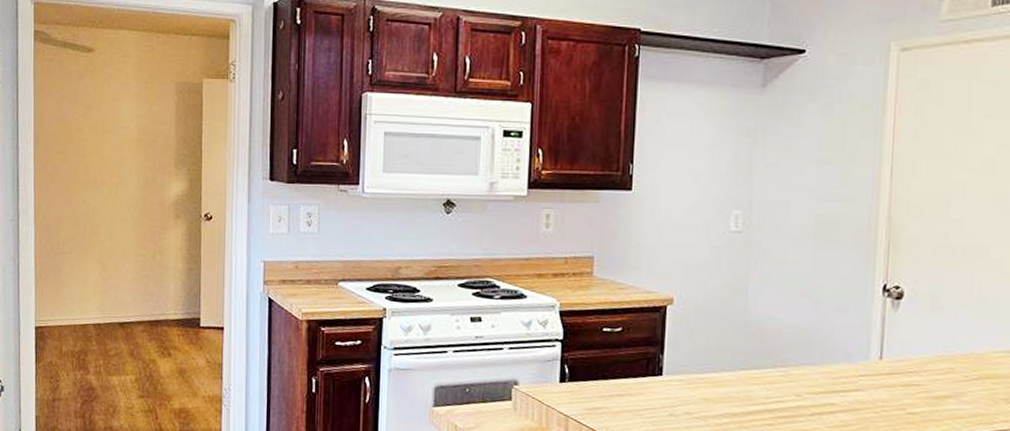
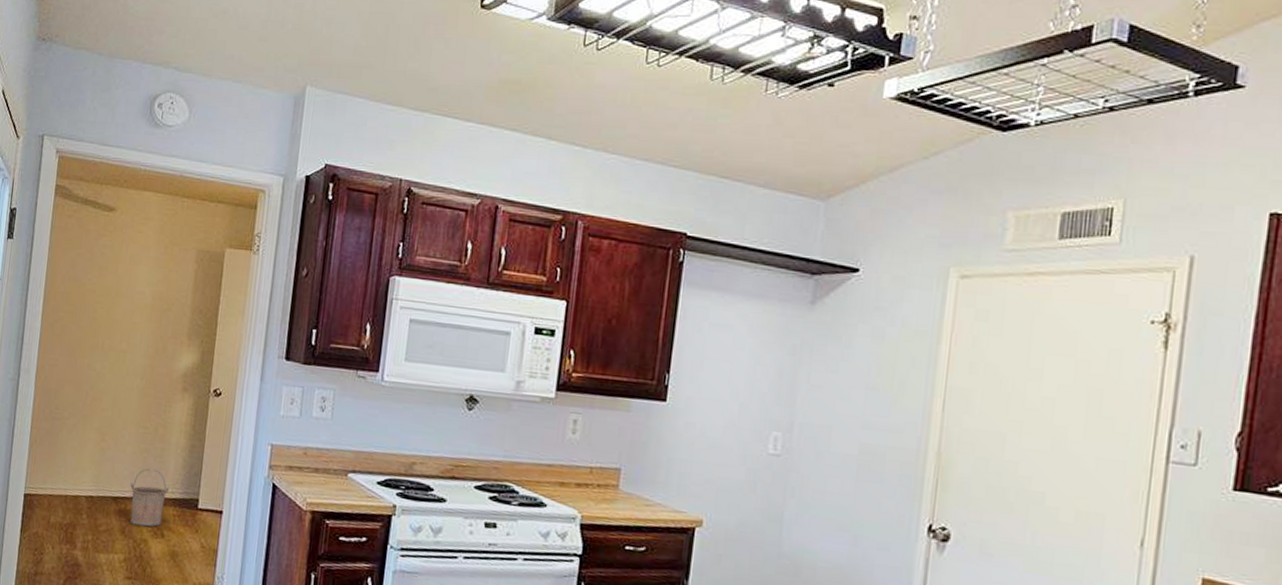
bucket: none [134,293,172,348] -> present [130,468,170,527]

